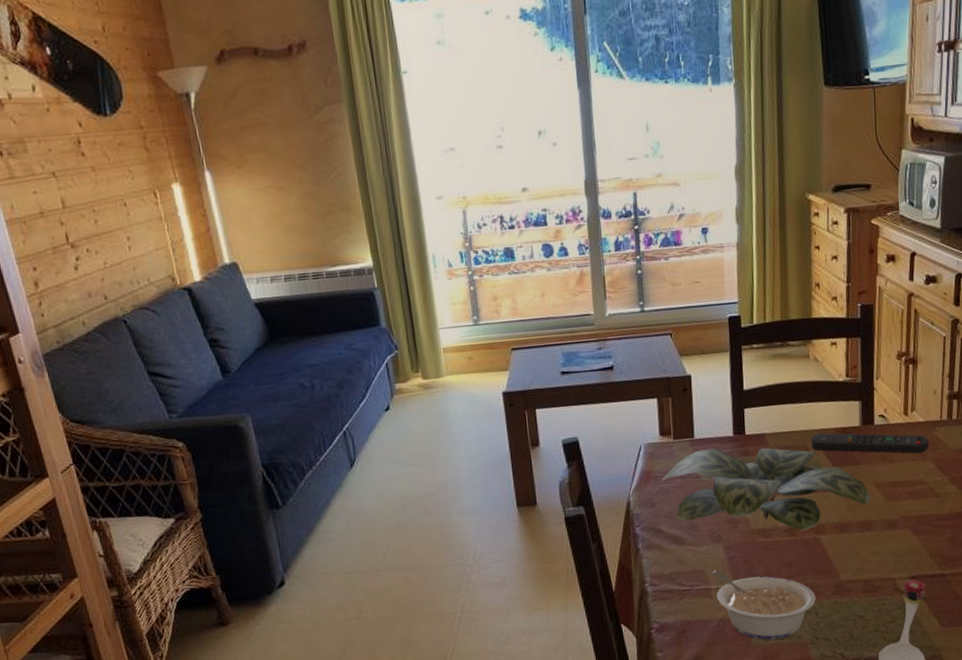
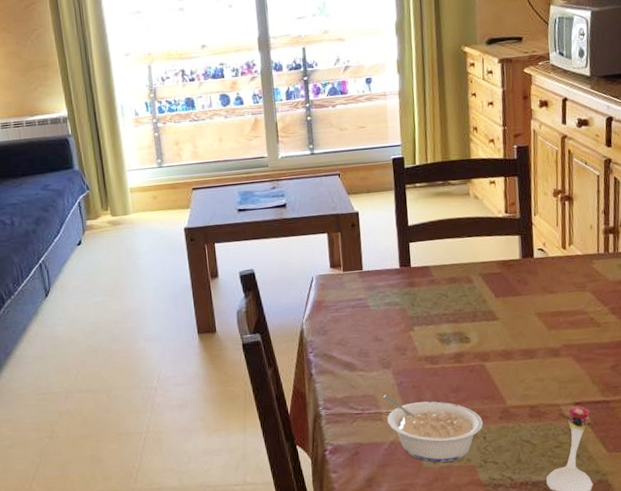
plant: present [661,447,870,531] -> none [332,279,533,358]
remote control: present [810,432,929,454] -> none [473,265,588,285]

